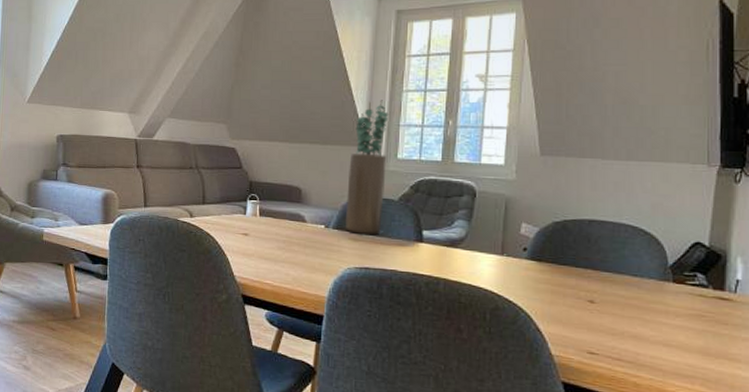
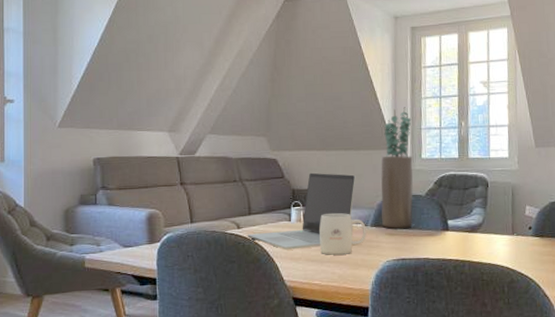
laptop: none [200,165,320,245] -> present [248,172,356,250]
mug: none [275,210,327,256] -> present [319,213,367,255]

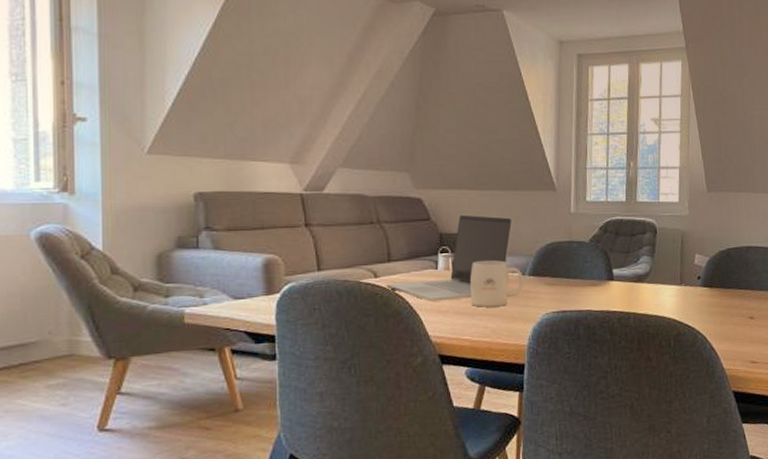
vase: present [381,107,413,229] -> none [540,143,577,279]

